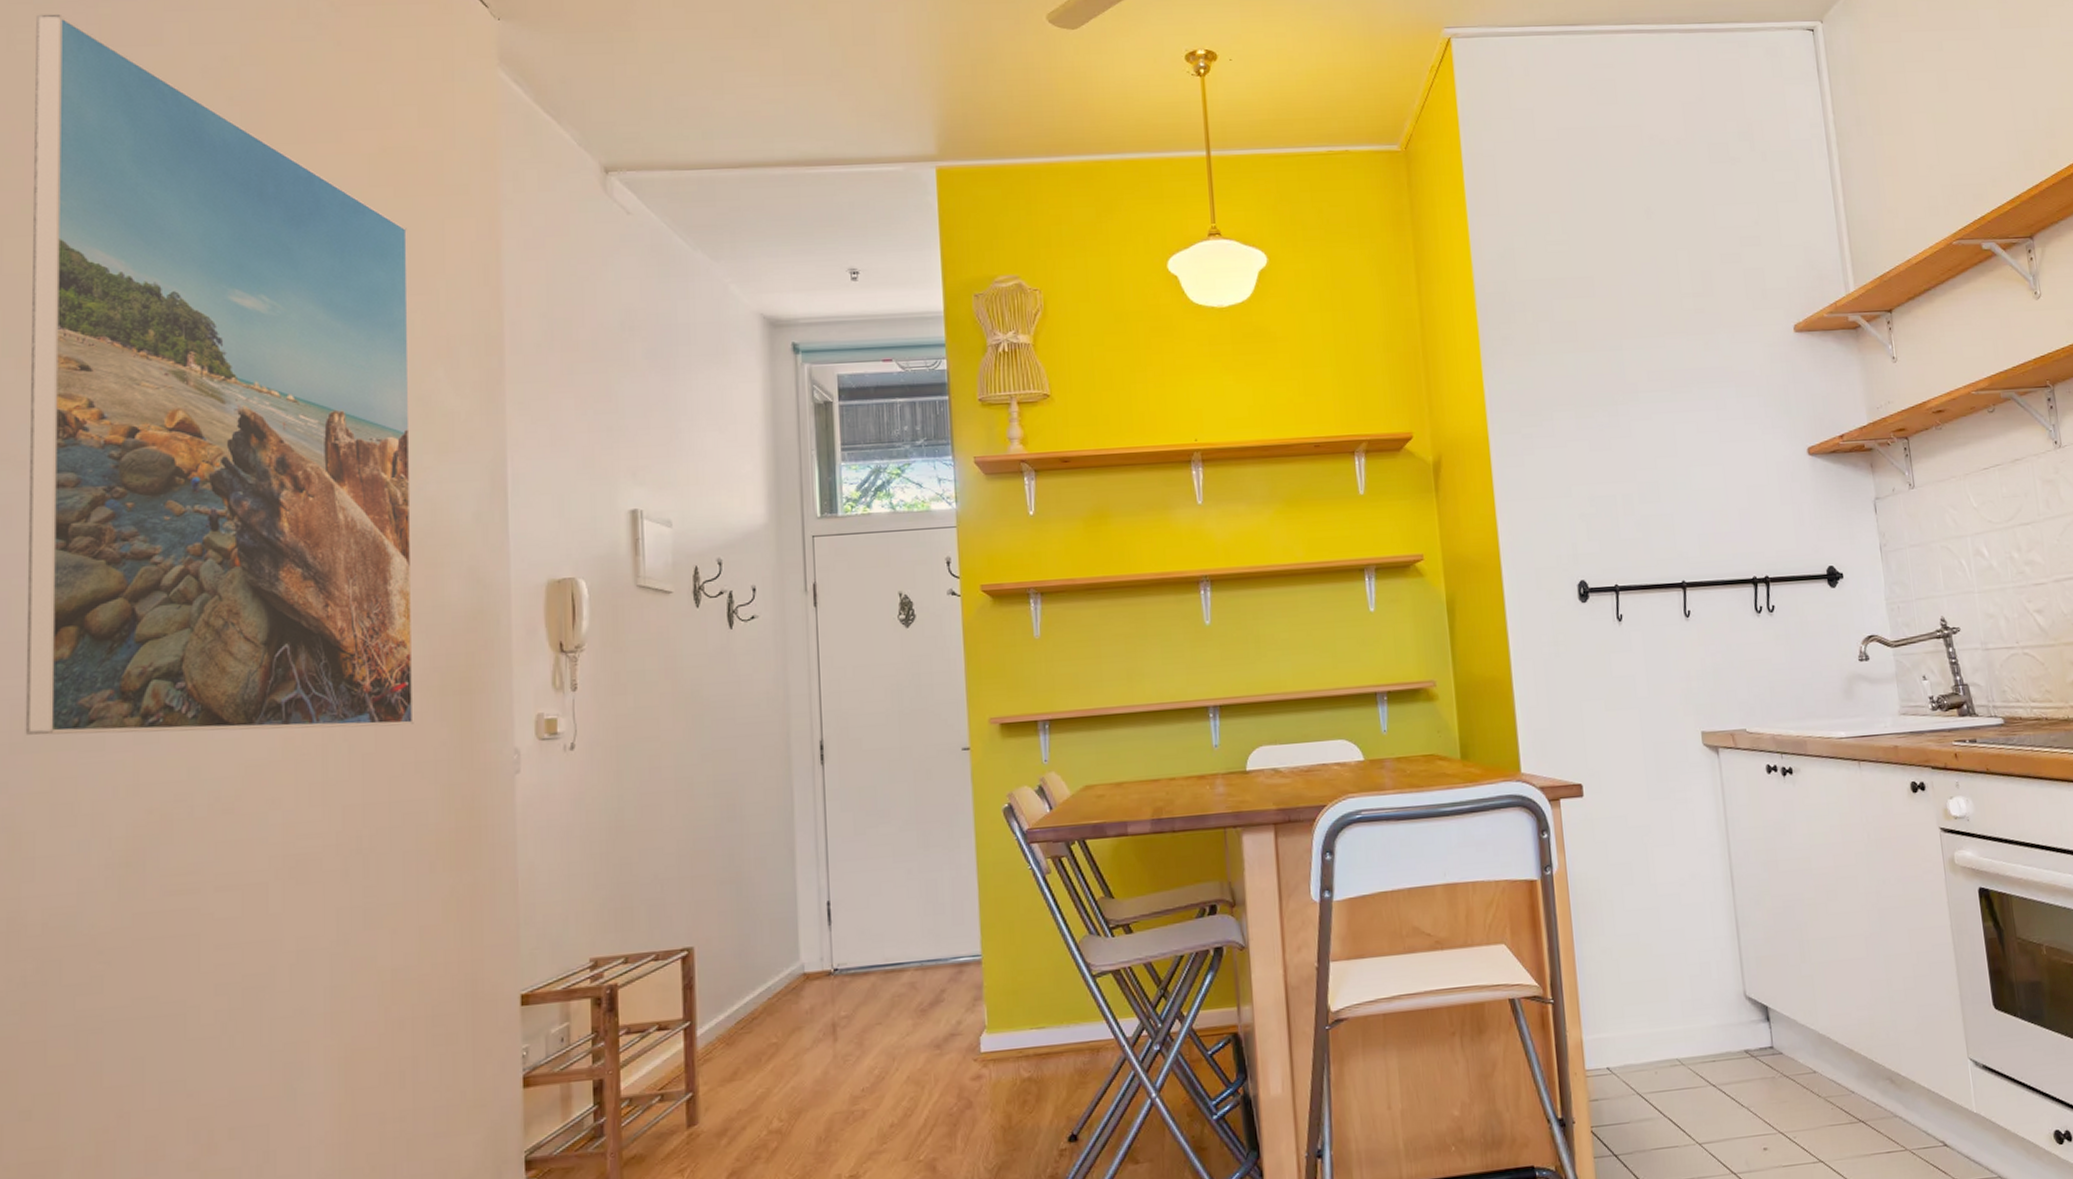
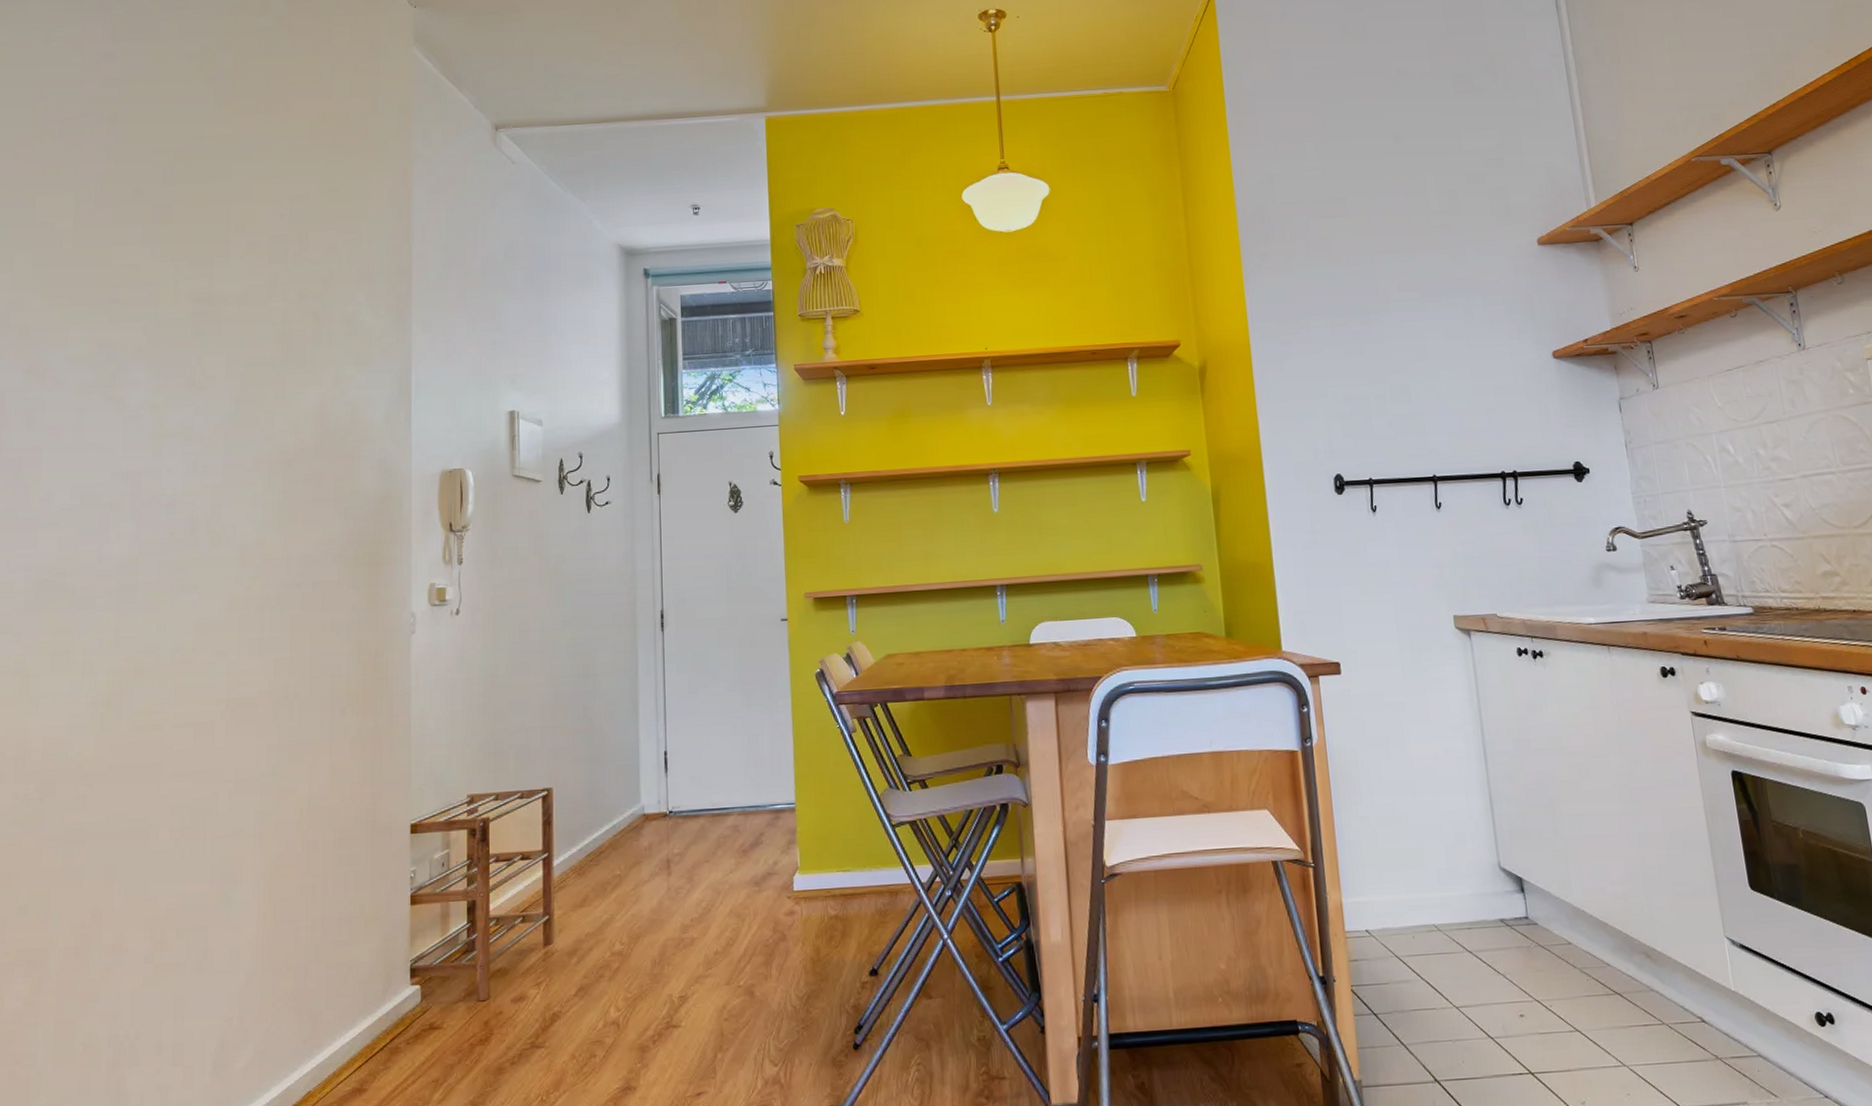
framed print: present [25,14,414,735] -> none [36,16,339,596]

